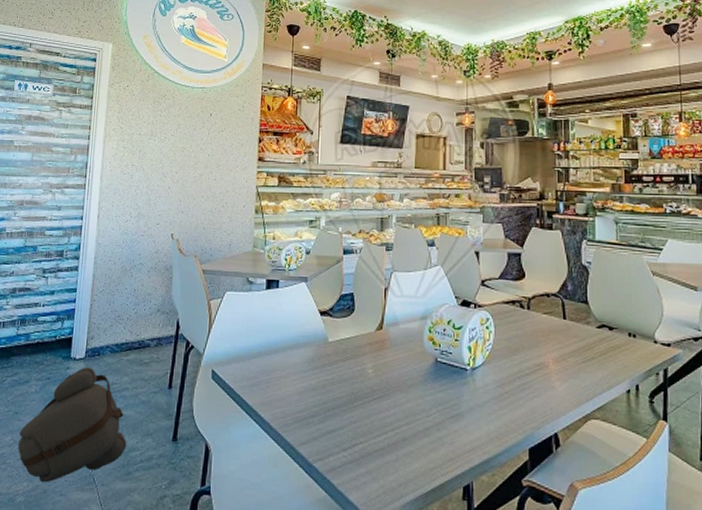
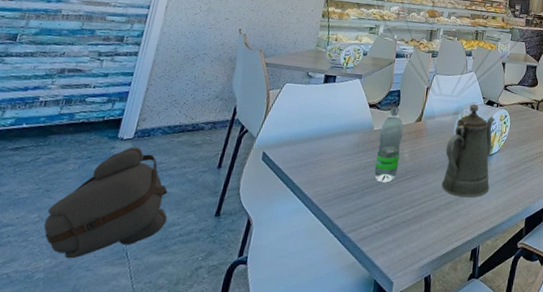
bottle: none [334,313,363,404] -> present [374,107,404,183]
coffee pot: none [416,305,477,422] -> present [441,103,495,198]

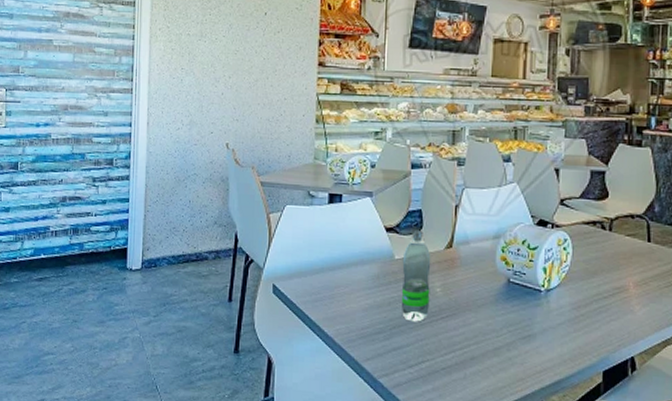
backpack: present [43,147,168,259] -> none [79,278,187,389]
coffee pot: present [441,103,495,198] -> none [486,224,551,343]

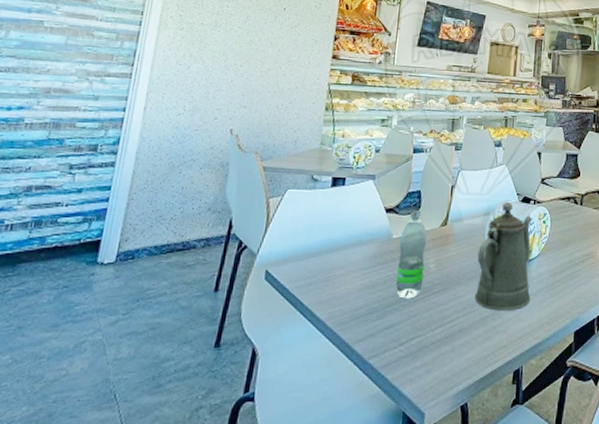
coffee pot: none [486,224,551,343] -> present [474,201,533,311]

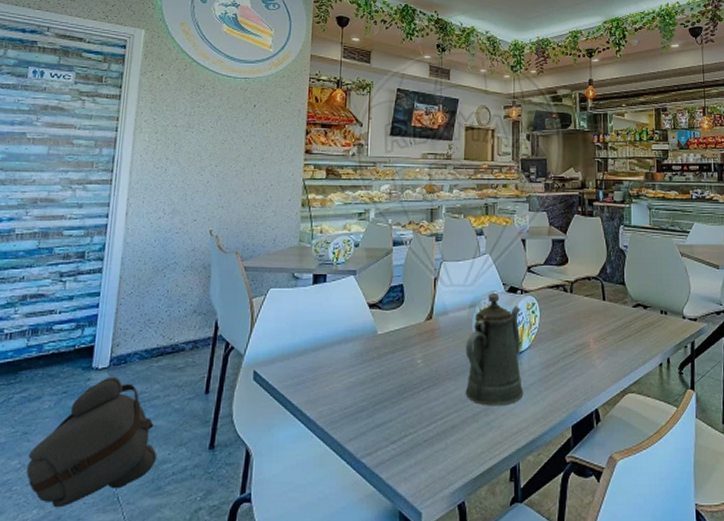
backpack: none [18,272,159,405] -> present [26,376,156,508]
bottle: present [396,210,427,299] -> none [383,305,413,396]

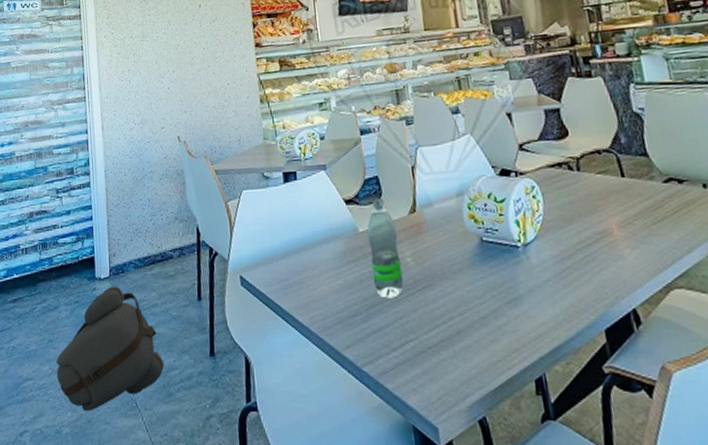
bottle: none [383,305,413,396] -> present [366,198,404,299]
coffee pot: present [465,292,524,406] -> none [458,177,538,308]

